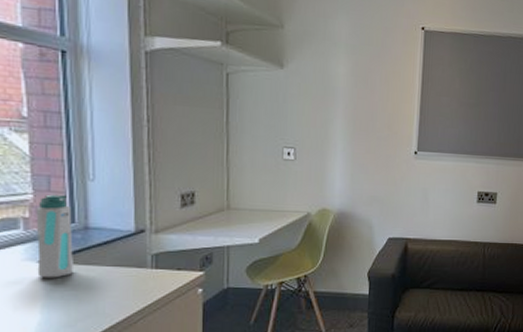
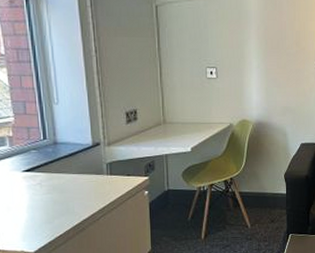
water bottle: present [36,194,75,278] -> none [17,116,49,185]

